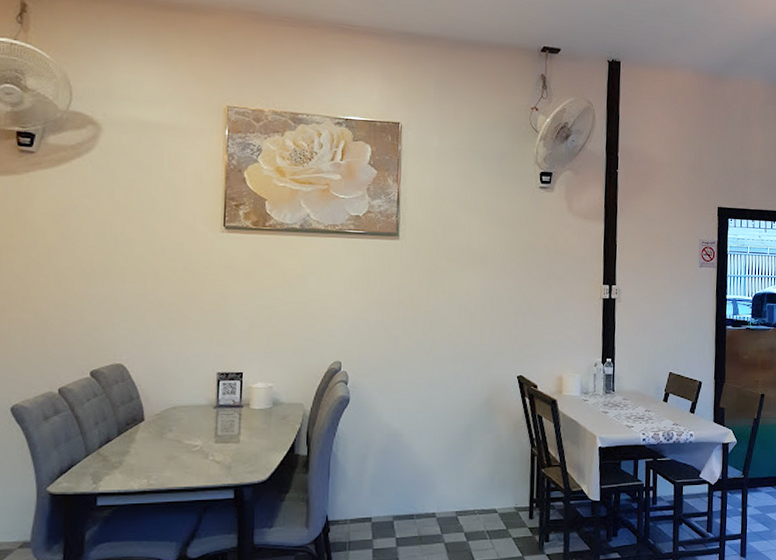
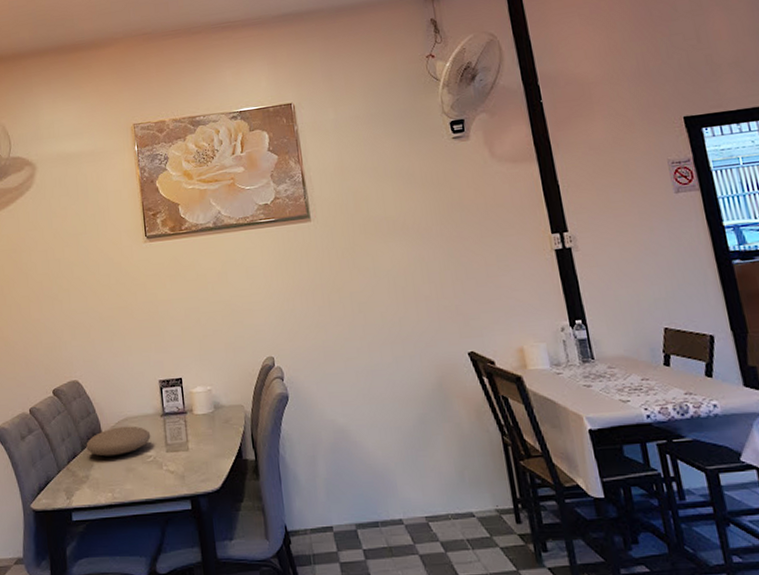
plate: none [123,415,200,443] -> present [86,426,151,457]

